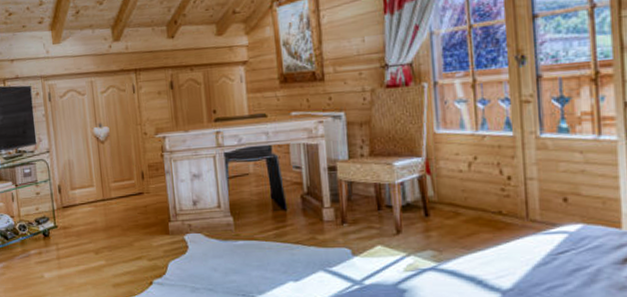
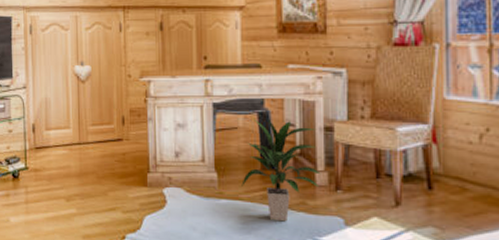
indoor plant: none [256,164,328,257] -> present [241,119,321,222]

